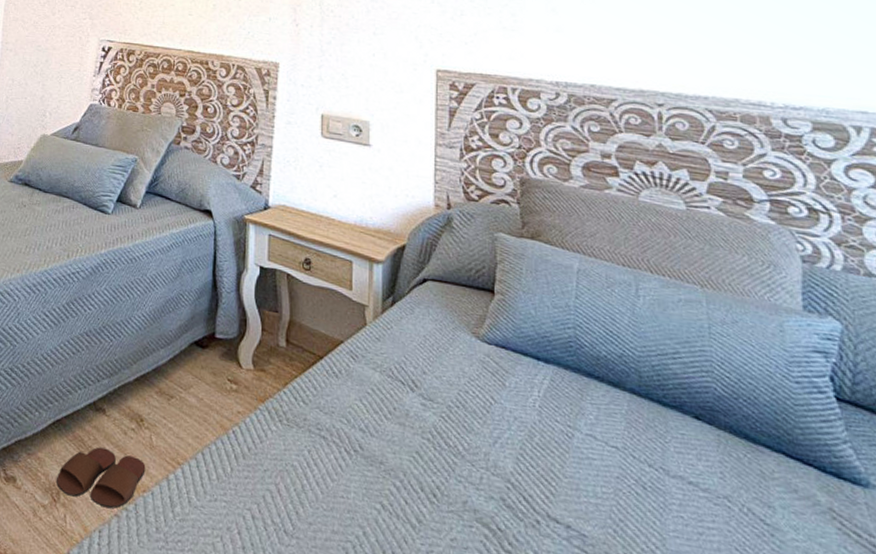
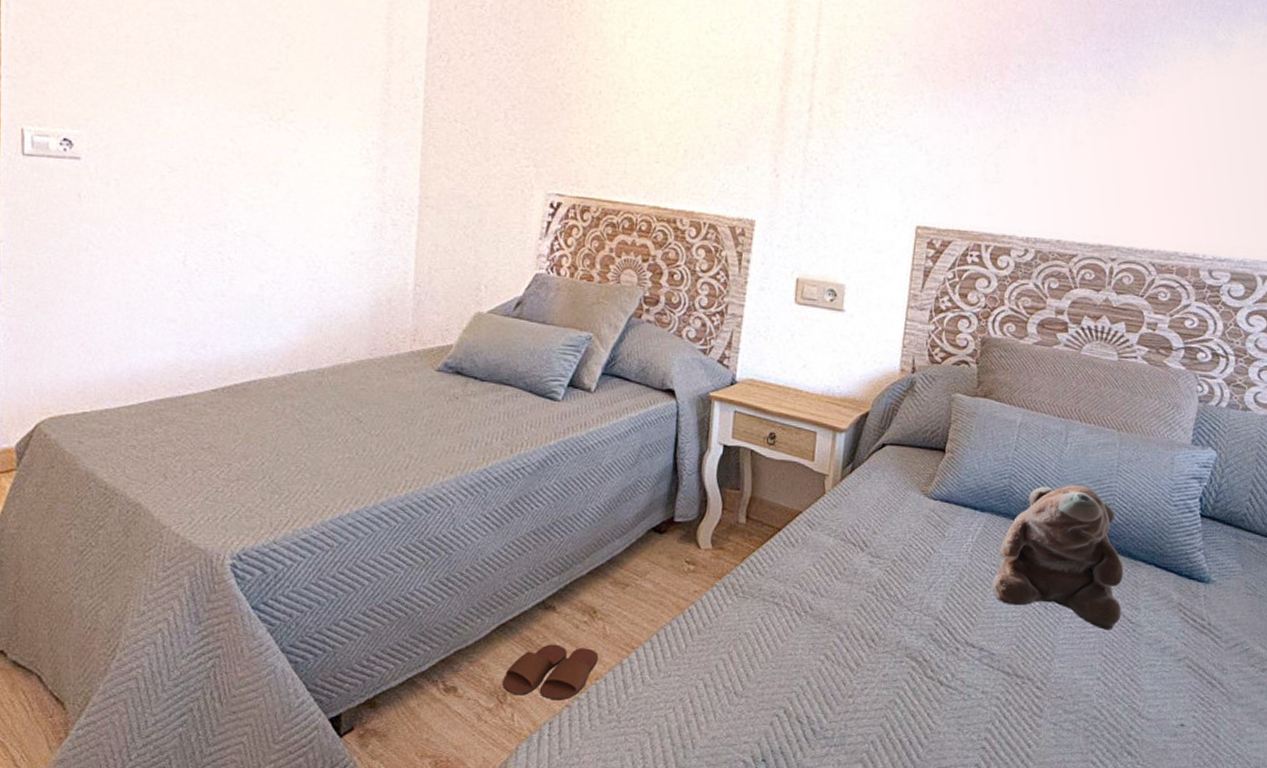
stuffed animal: none [571,342,750,530] -> present [992,485,1124,630]

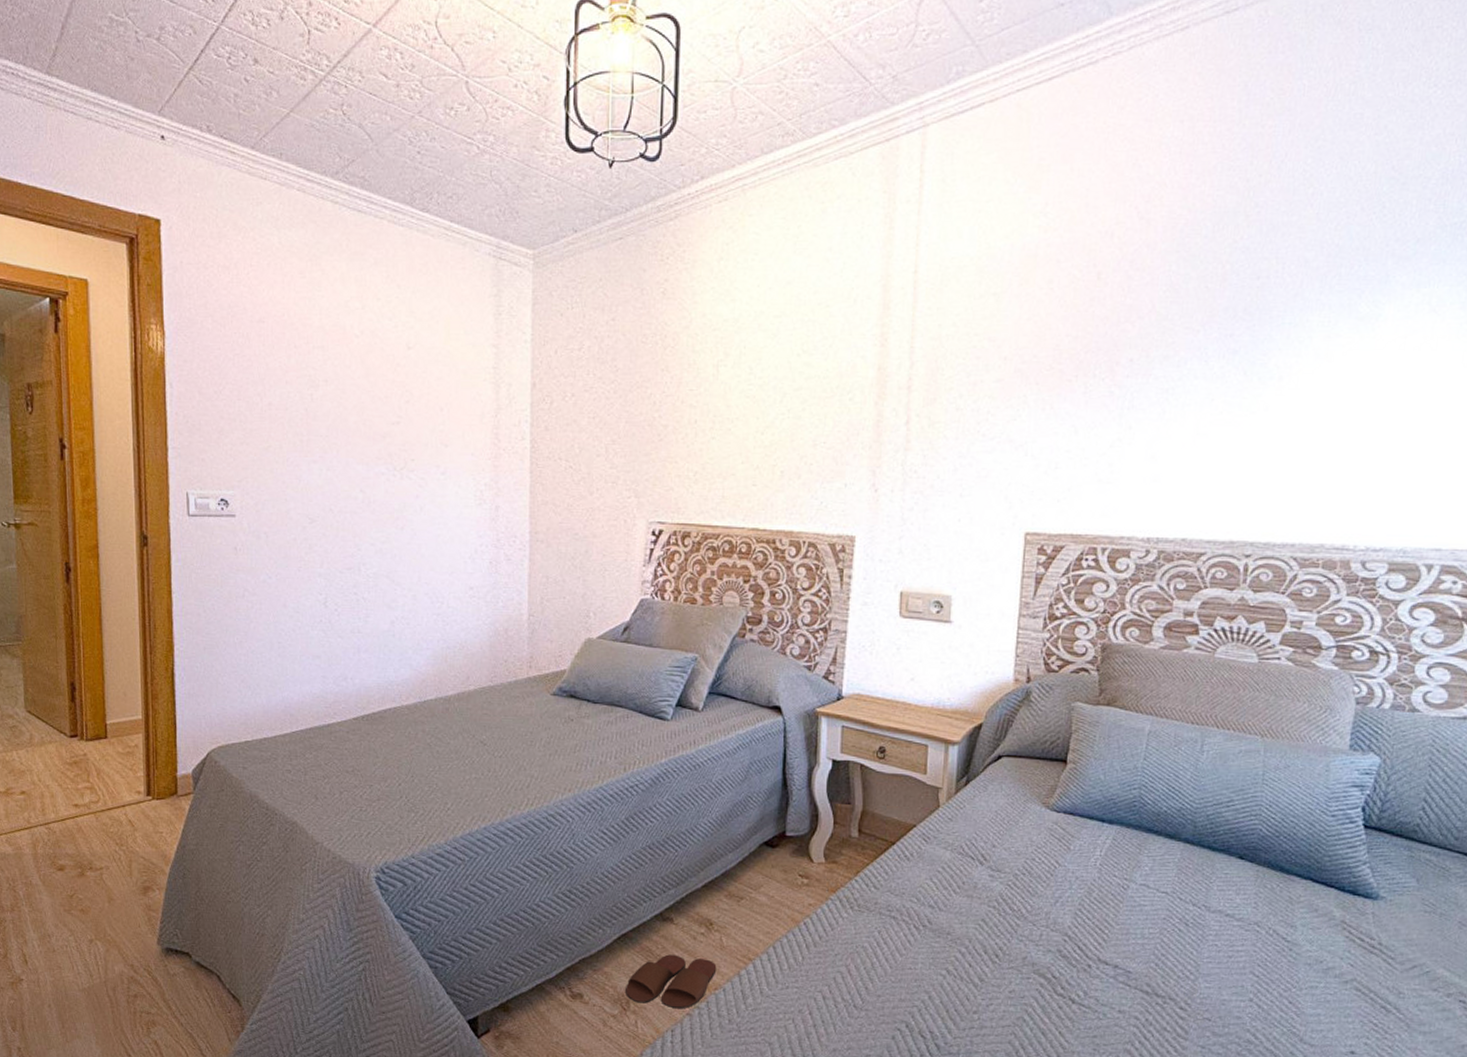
stuffed animal: present [992,485,1124,630] -> none [1125,795,1275,949]

